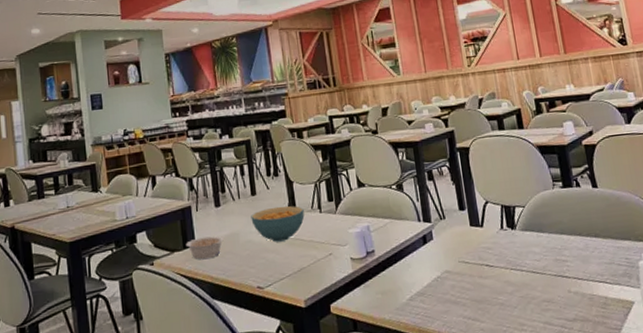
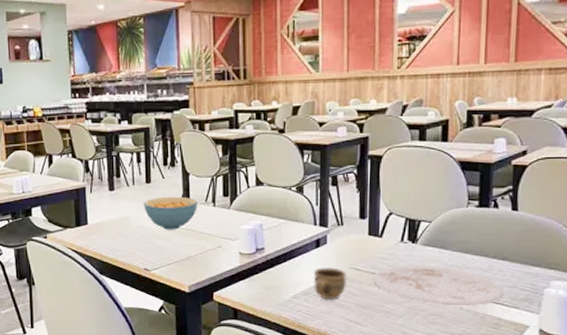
legume: present [185,236,224,260] -> none [78,218,115,238]
cup: none [425,263,460,299] -> present [313,267,348,300]
plate: none [481,249,605,291] -> present [372,264,504,307]

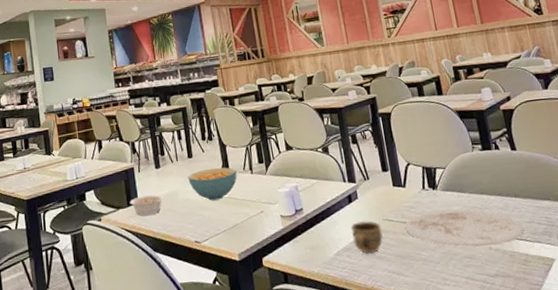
legume: none [78,218,115,238] -> present [129,194,164,217]

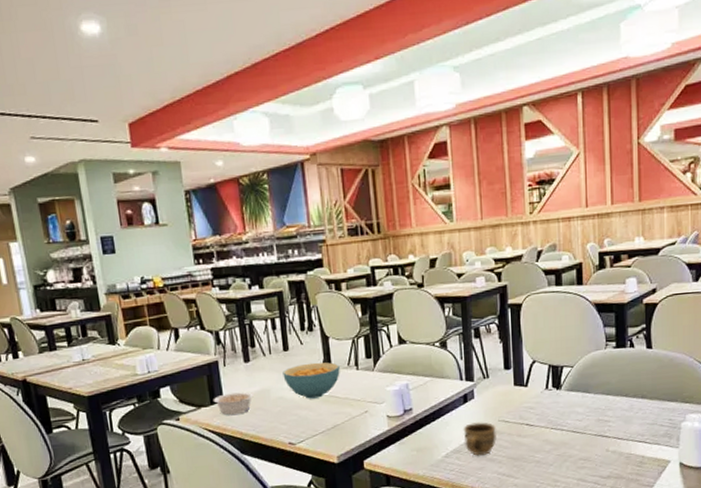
plate: present [404,208,525,247] -> none [521,409,646,449]

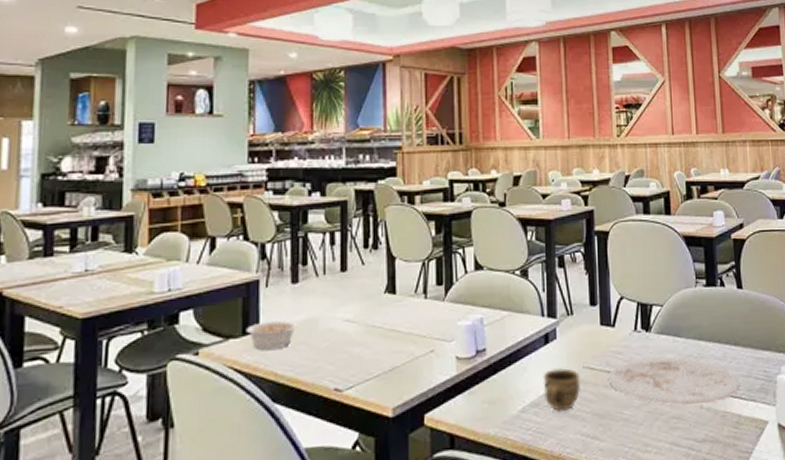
cereal bowl: present [282,362,340,399] -> none [337,287,405,333]
plate: none [521,409,646,449] -> present [608,356,741,406]

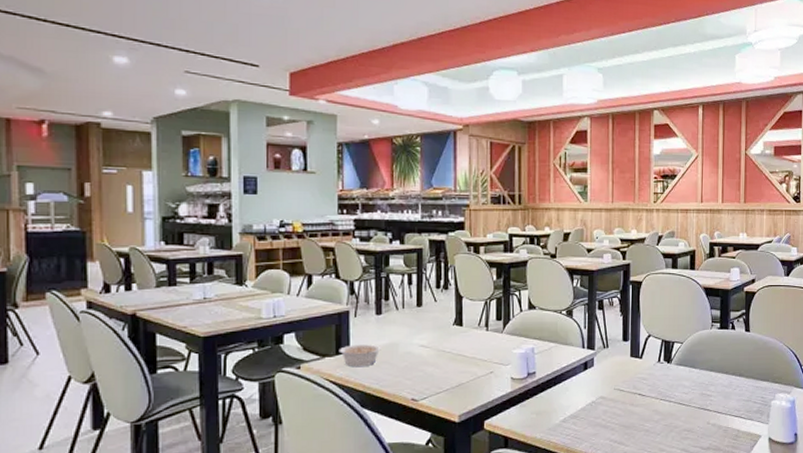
cup: present [542,368,582,411] -> none [581,389,612,422]
plate: present [608,356,741,406] -> none [634,383,741,422]

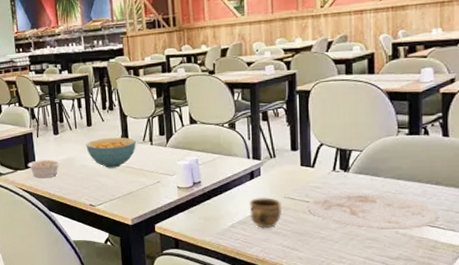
cereal bowl: none [413,320,470,356] -> present [86,137,136,168]
cup: none [581,389,612,422] -> present [249,197,283,228]
plate: none [634,383,741,422] -> present [307,191,440,231]

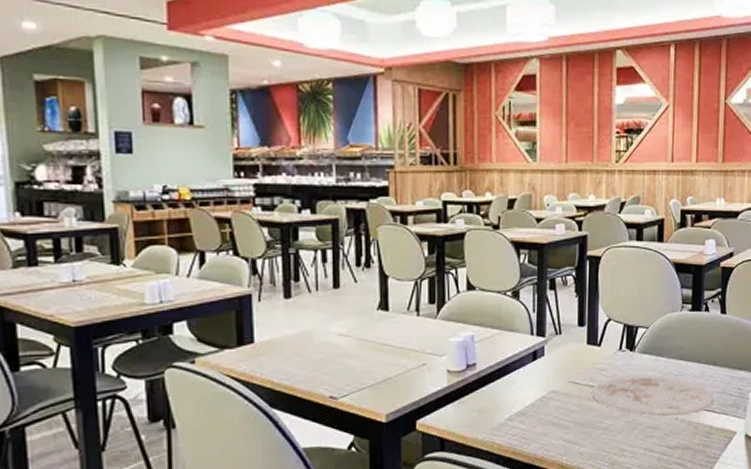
legume: present [27,159,61,179] -> none [240,333,292,361]
cereal bowl: present [86,137,136,168] -> none [330,304,398,346]
cup: present [249,197,283,228] -> none [529,382,566,420]

